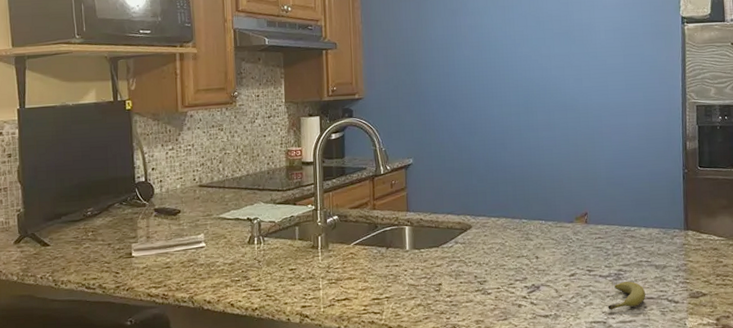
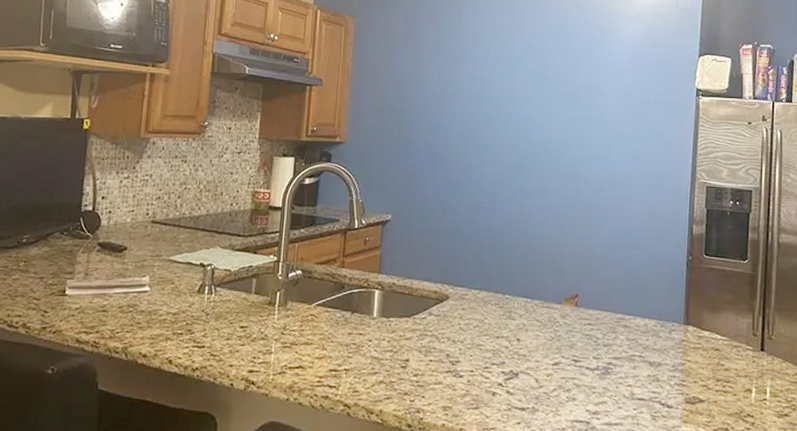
fruit: present [608,281,646,310] -> none [593,376,636,409]

